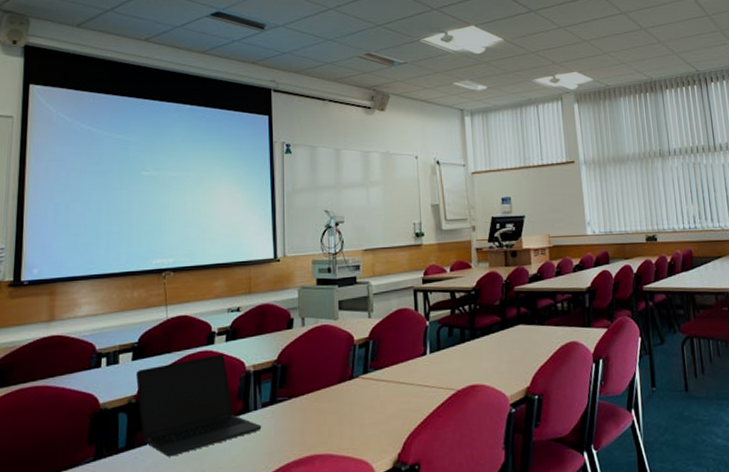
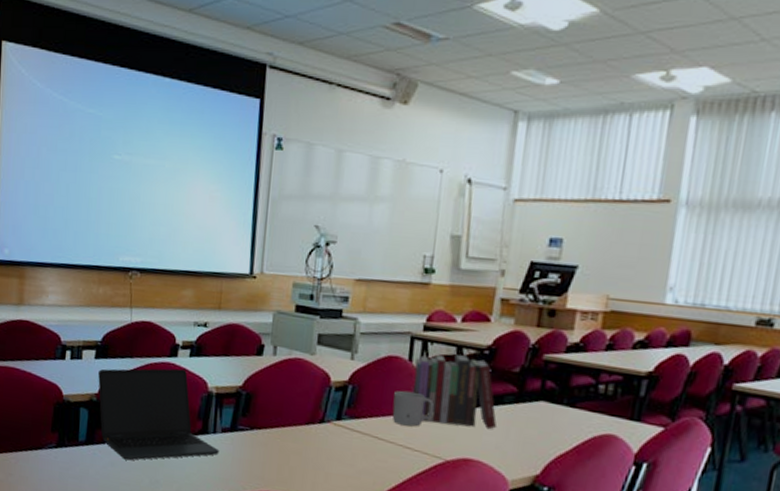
mug: none [408,336,442,367] -> present [392,390,435,427]
books: none [421,298,492,361] -> present [412,354,497,429]

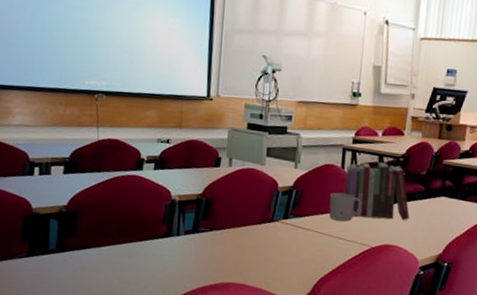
laptop: present [98,368,220,461] -> none [67,180,183,264]

